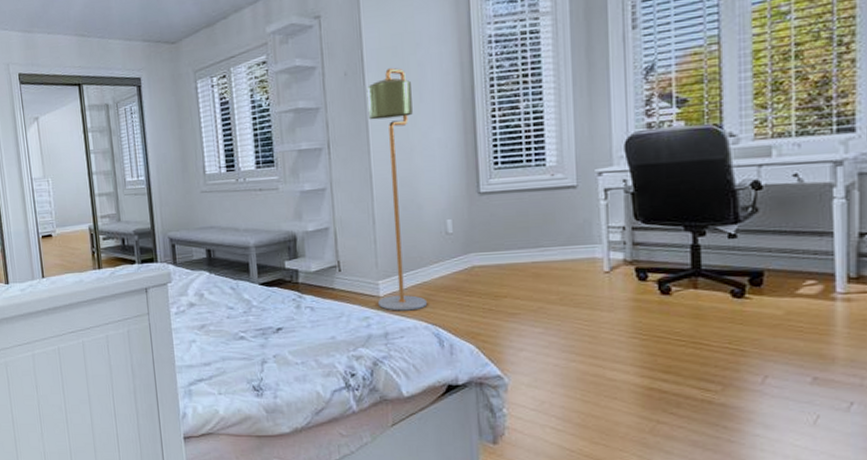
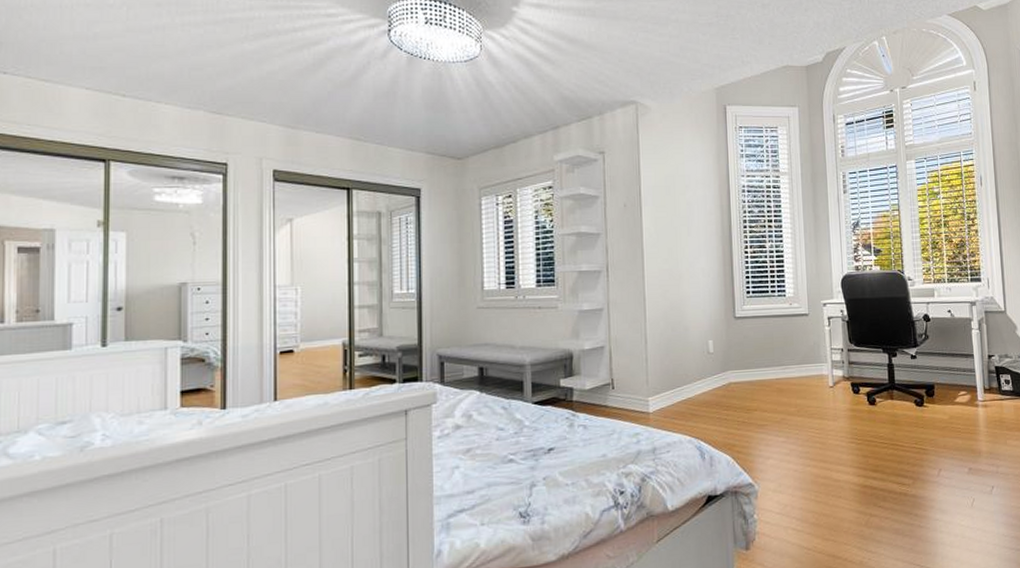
floor lamp: present [366,67,428,311] -> none [643,203,692,427]

